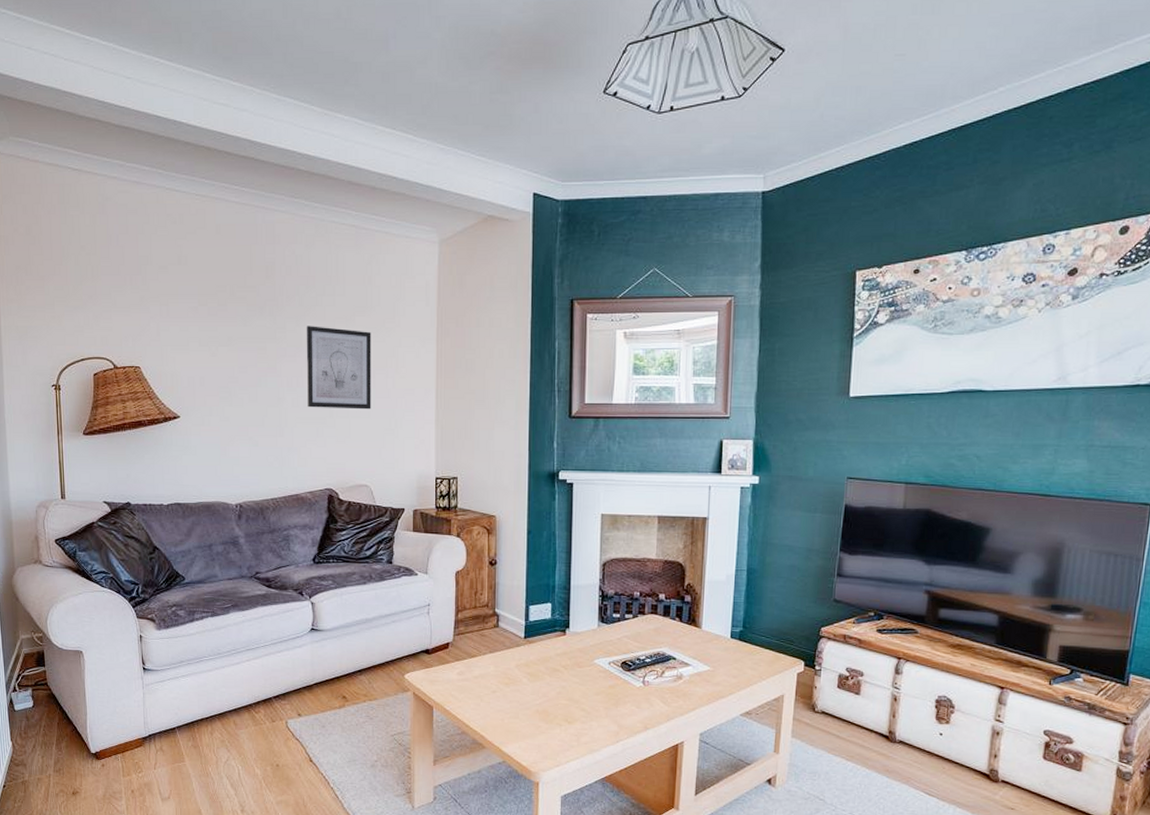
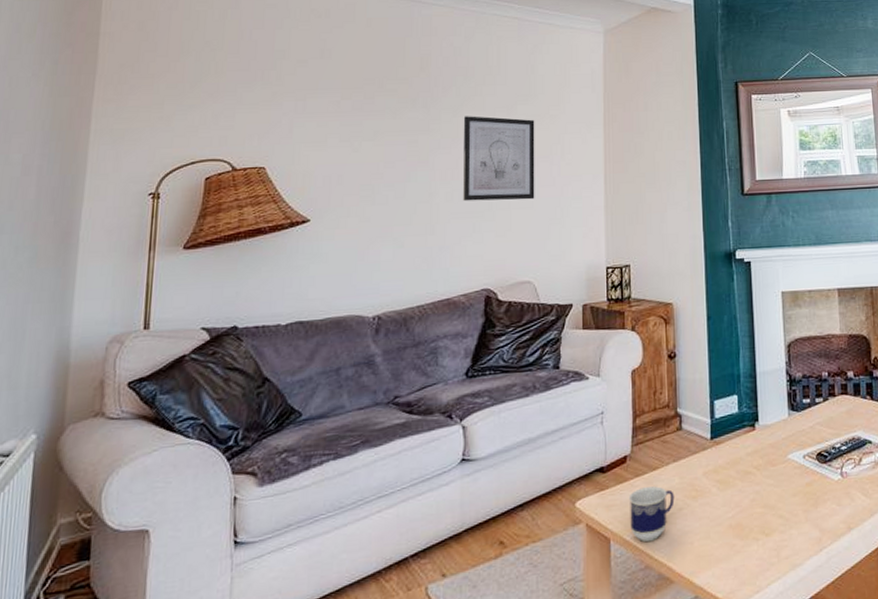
cup: none [449,670,489,713] -> present [628,486,675,542]

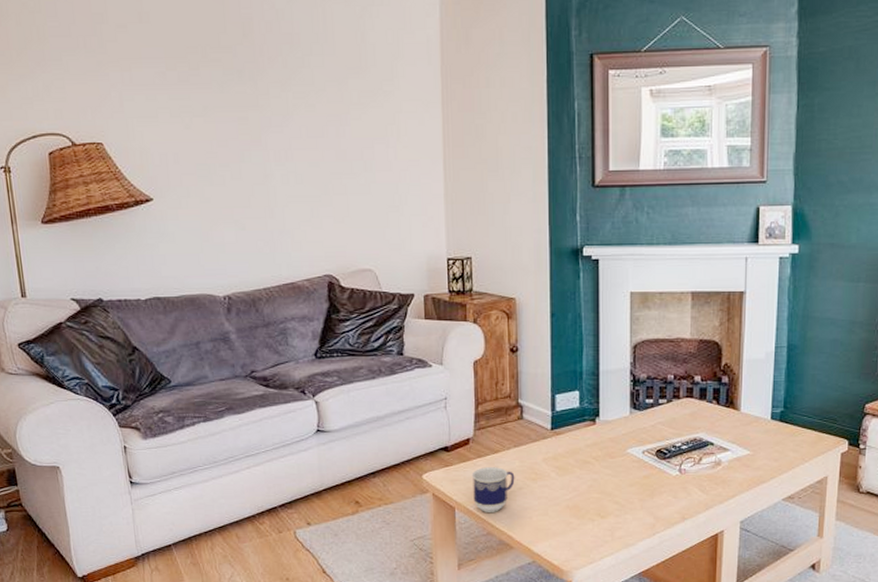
wall art: present [463,116,535,201] -> none [292,90,372,185]

